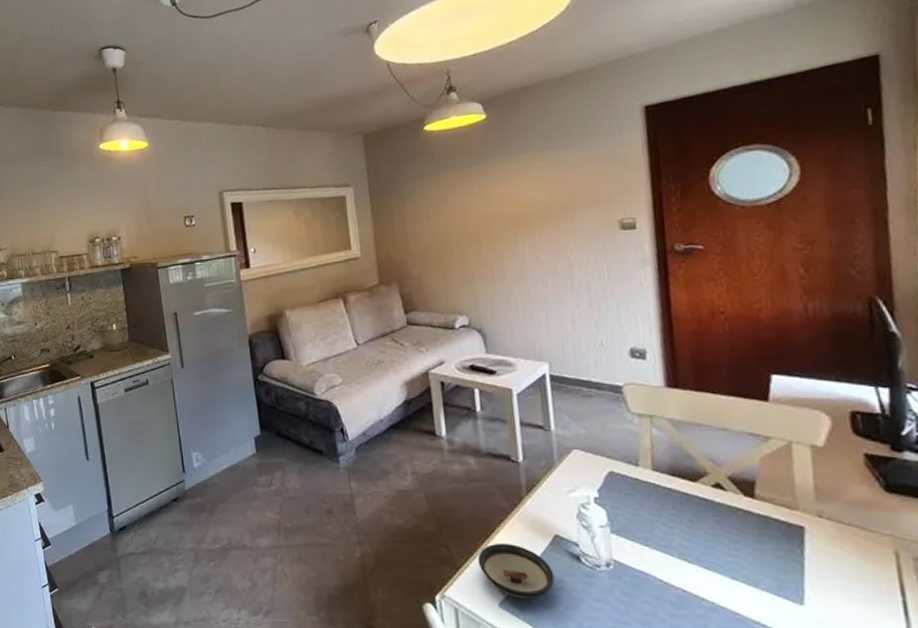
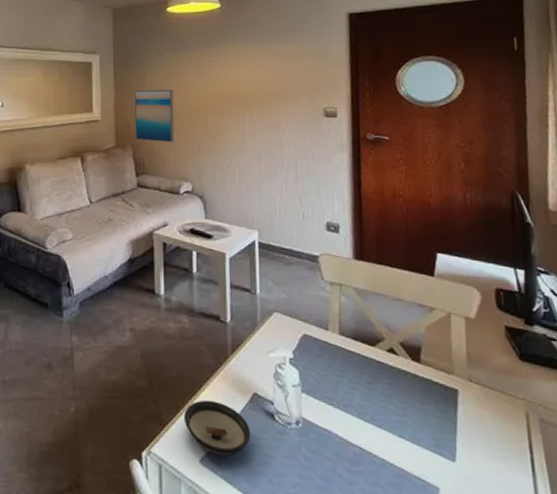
wall art: none [395,216,445,276] -> present [134,89,175,143]

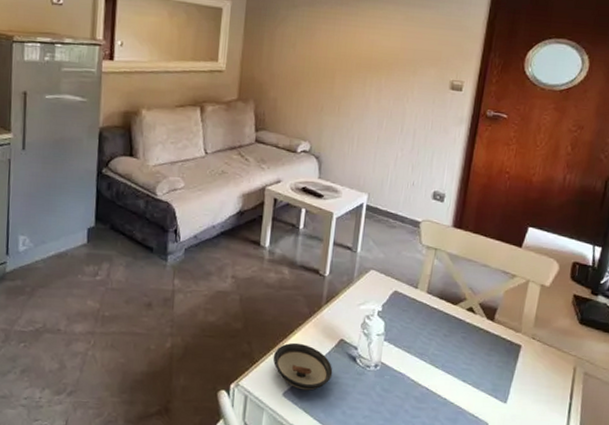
wall art: present [134,89,175,143] -> none [258,42,304,101]

